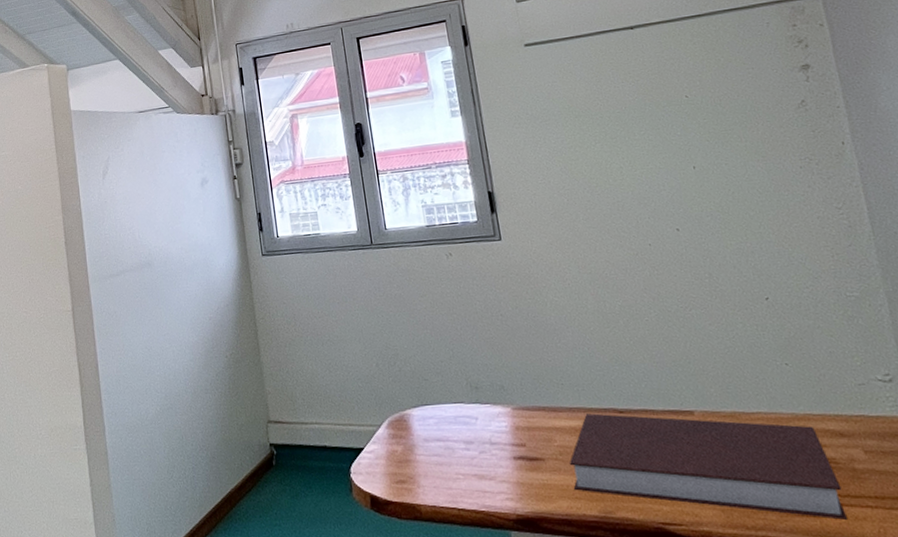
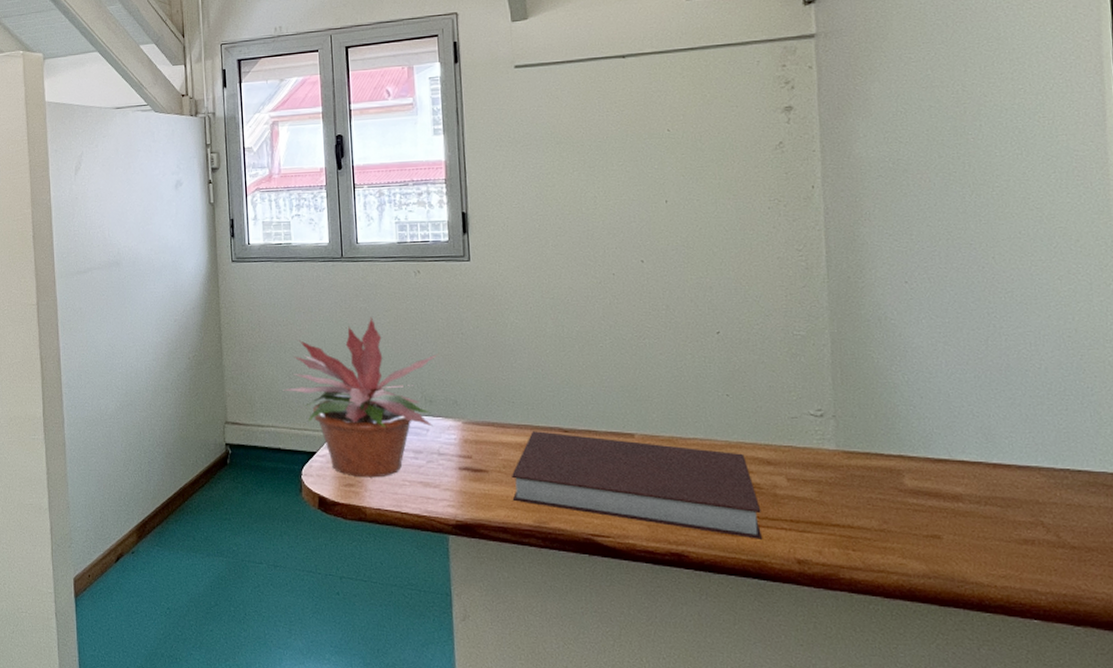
potted plant: none [323,302,482,473] -> present [283,316,439,478]

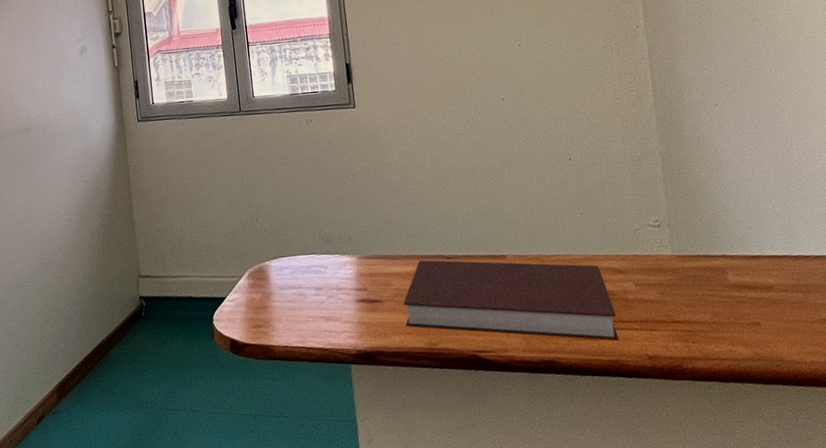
potted plant: present [283,316,439,478] -> none [191,164,333,318]

